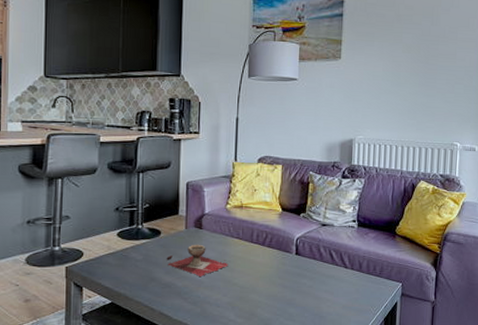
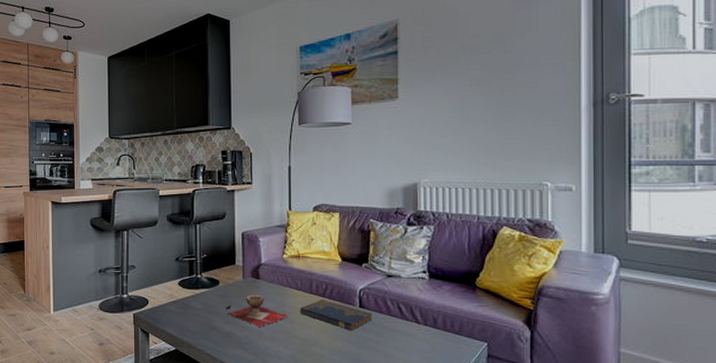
hardcover book: none [241,247,306,277] -> present [301,299,372,331]

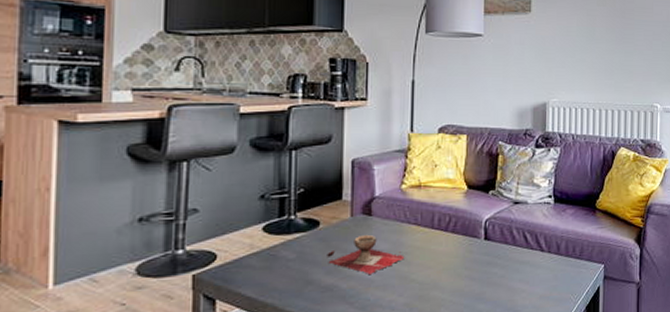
hardcover book: present [301,299,372,331] -> none [420,233,497,267]

